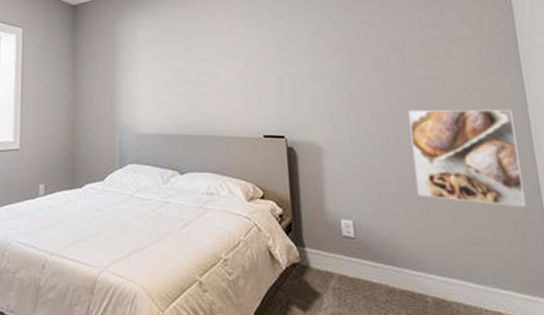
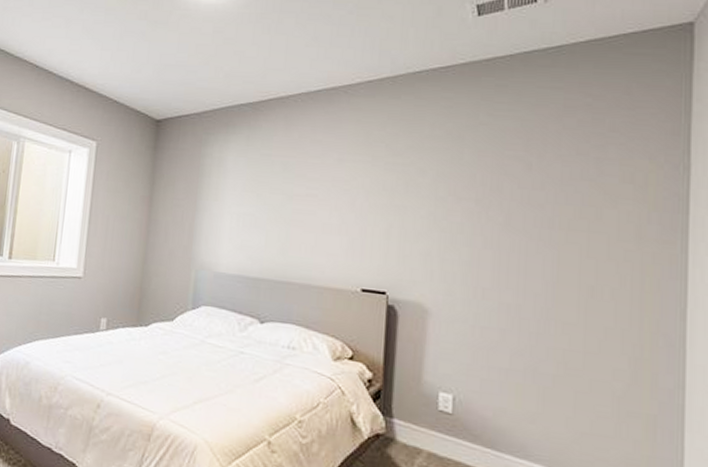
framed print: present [408,109,526,207] -> none [534,277,667,401]

